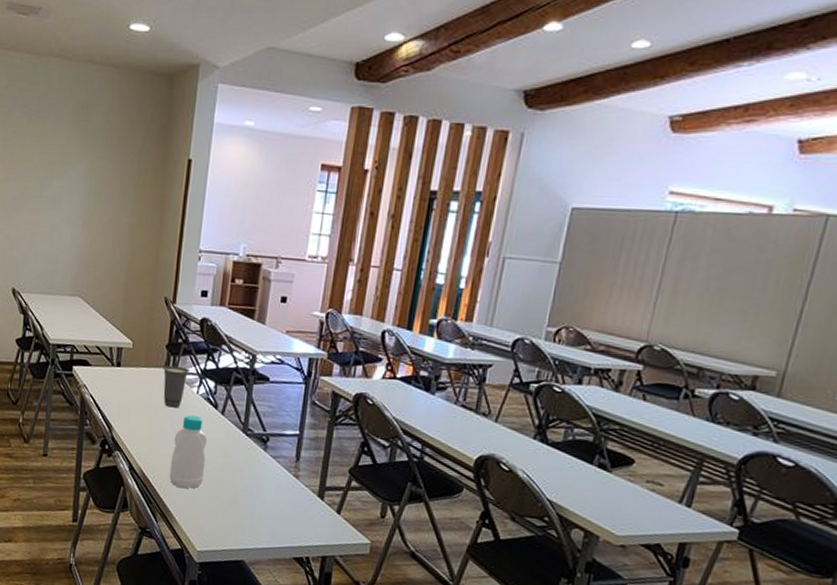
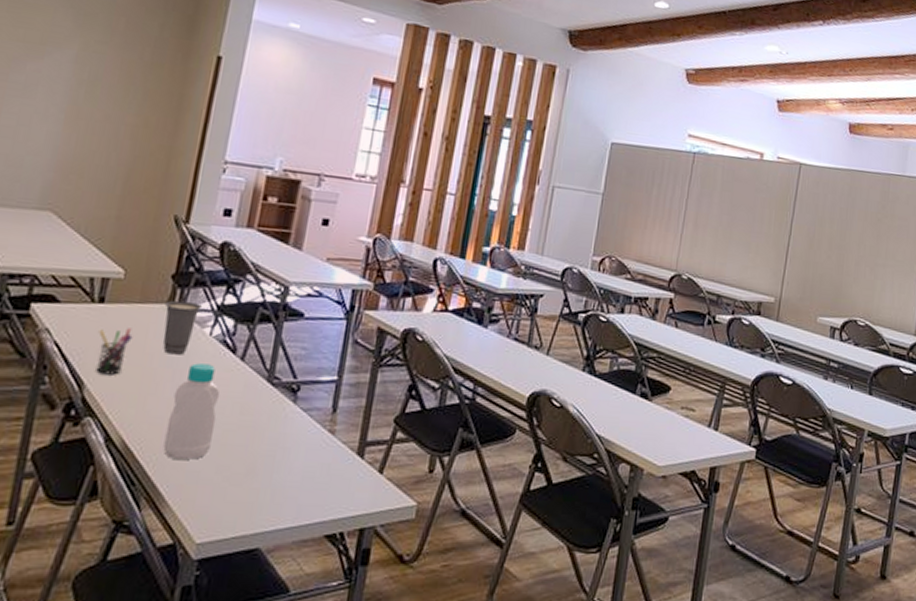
pen holder: none [119,386,142,421] -> present [96,328,133,375]

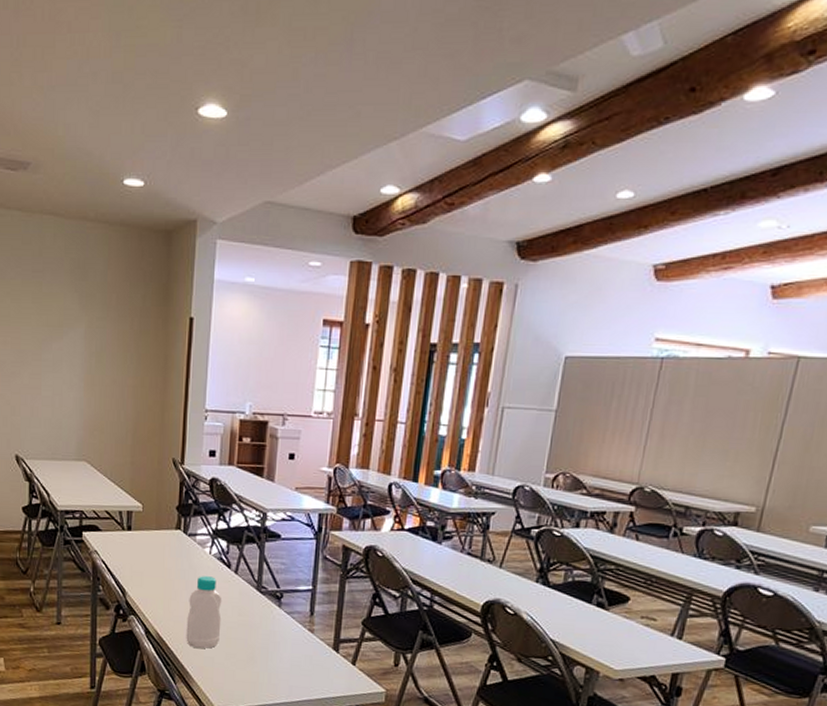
pen holder: present [96,328,133,375] -> none [131,549,154,585]
cup: present [163,300,202,355] -> none [174,527,201,569]

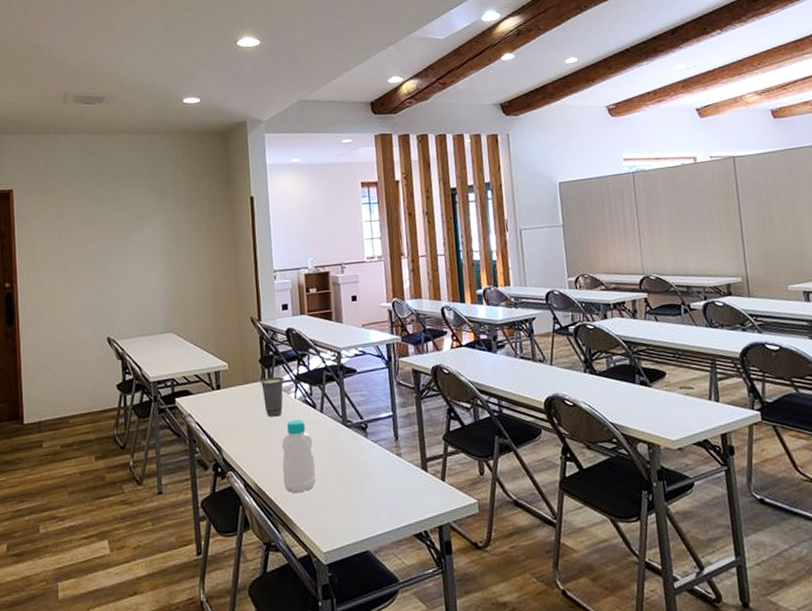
cup: none [174,527,201,569] -> present [259,376,284,417]

